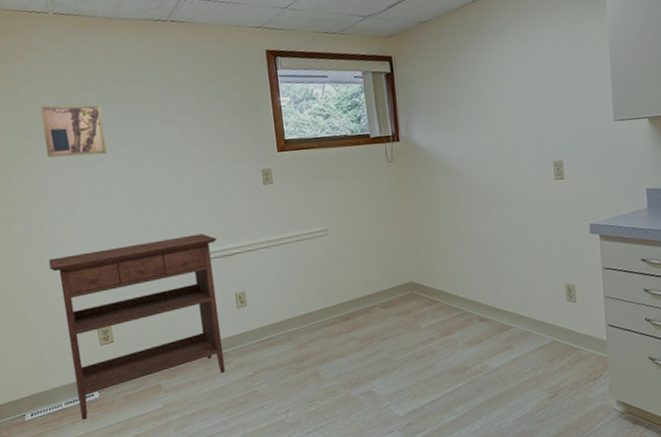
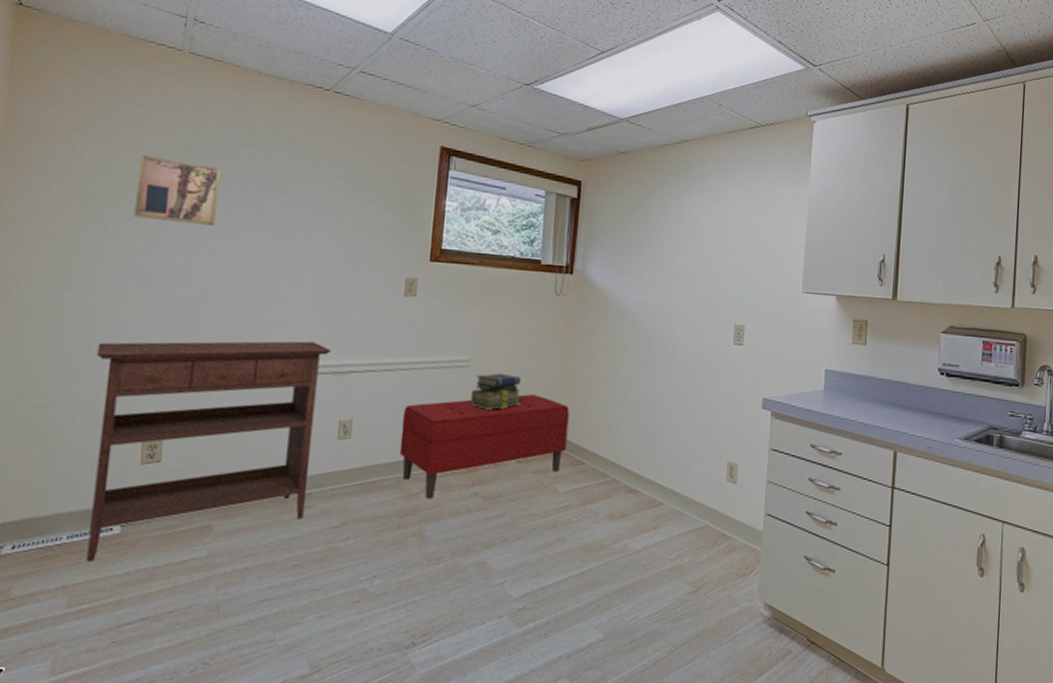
bench: none [282,250,421,345] -> present [399,394,570,498]
stack of books: none [333,236,376,268] -> present [470,373,522,410]

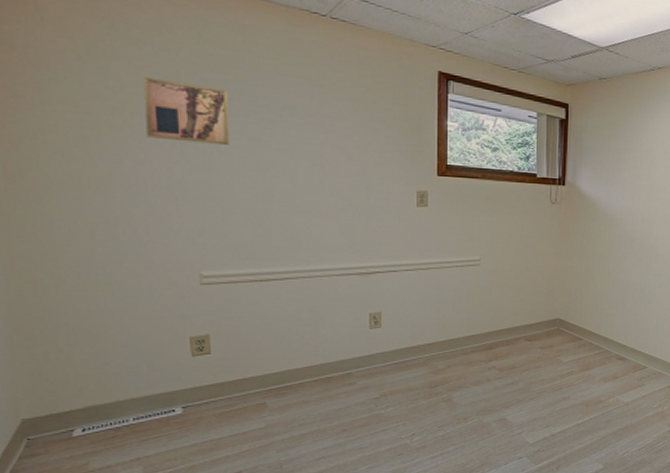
console table: present [86,341,332,562] -> none [131,247,356,438]
bench: present [399,394,570,498] -> none [425,286,568,372]
stack of books: present [470,373,522,410] -> none [483,269,526,300]

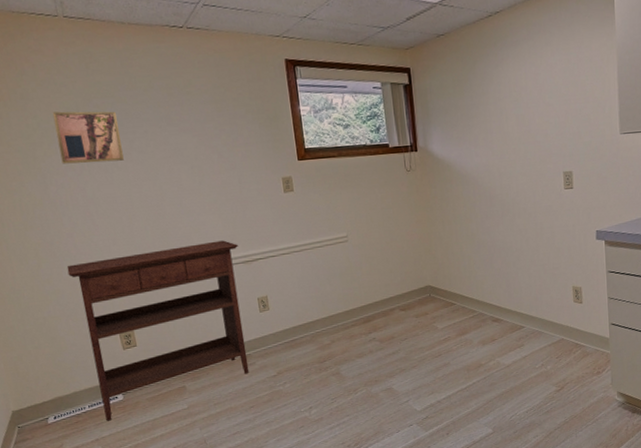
console table: none [131,247,356,438] -> present [66,240,250,421]

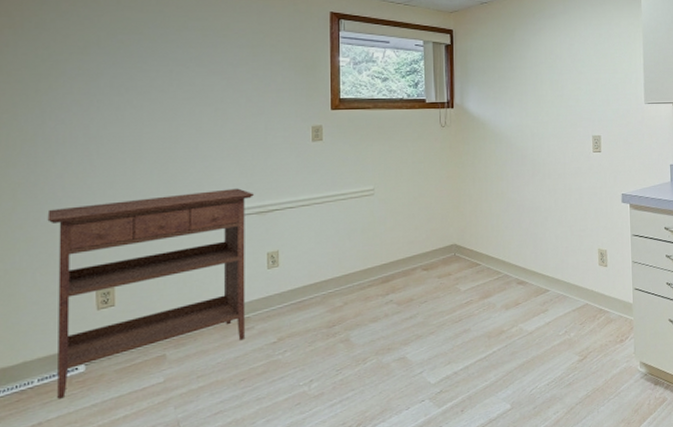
wall art: present [52,111,124,164] -> none [68,44,142,99]

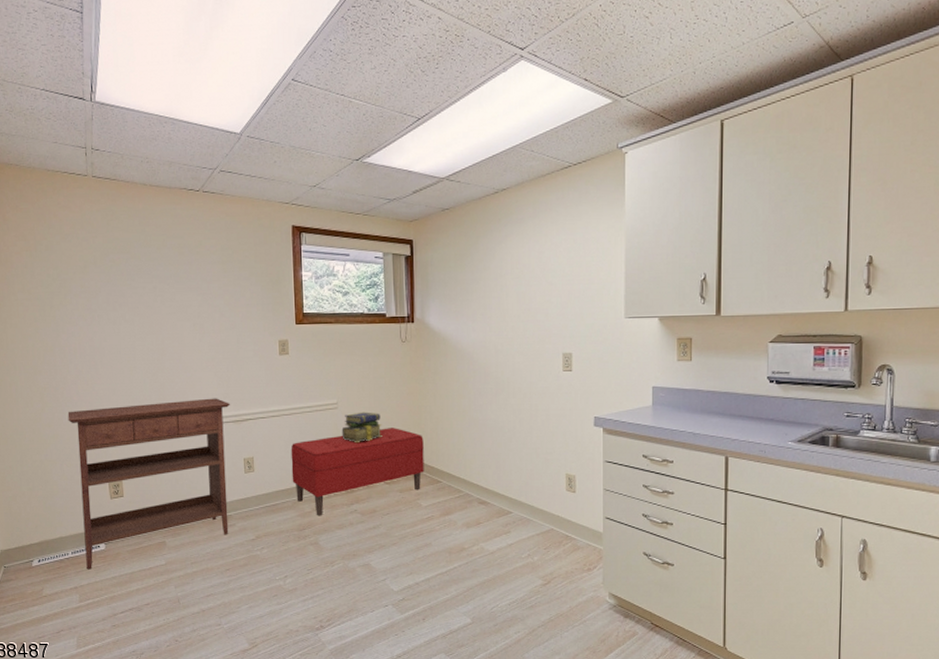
bench: none [321,212,463,309] -> present [291,428,424,515]
stack of books: none [378,197,421,229] -> present [341,412,382,442]

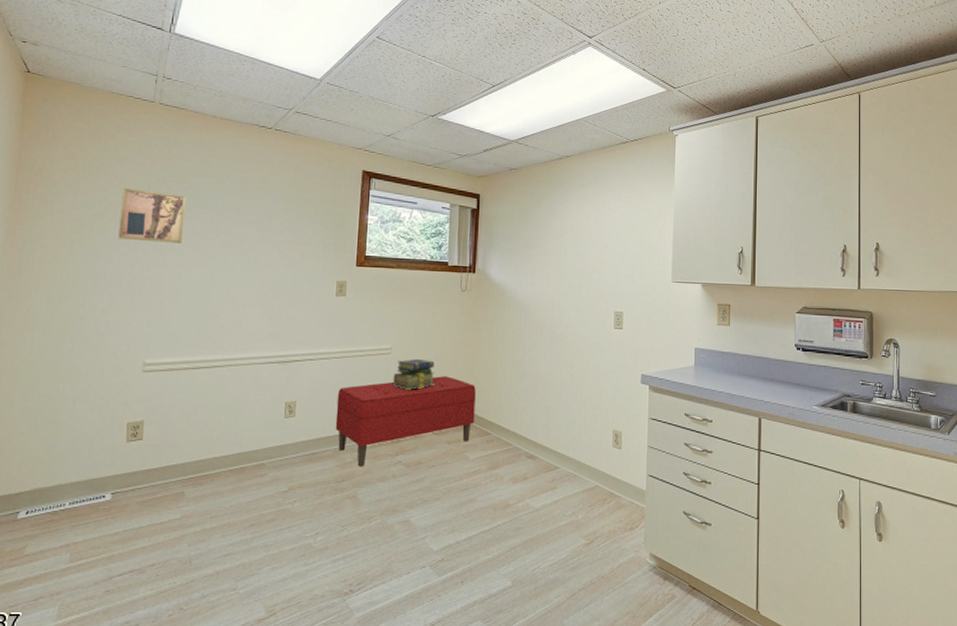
console table: present [67,398,231,570] -> none [85,336,278,524]
wall art: none [72,264,132,315] -> present [118,188,187,243]

